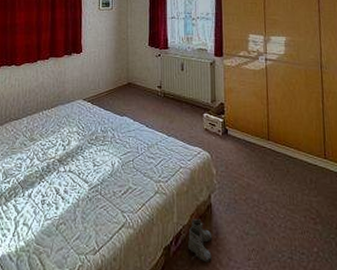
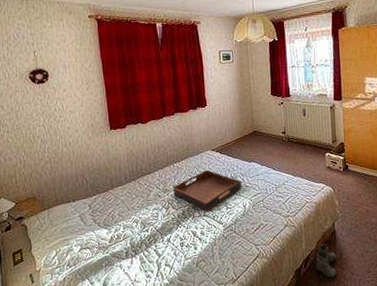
serving tray: none [39,120,112,167] -> present [173,169,242,212]

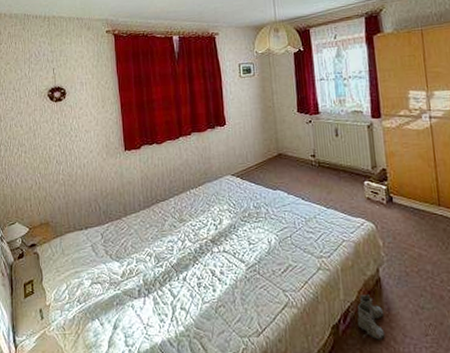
serving tray: present [173,169,242,212] -> none [189,197,266,247]

